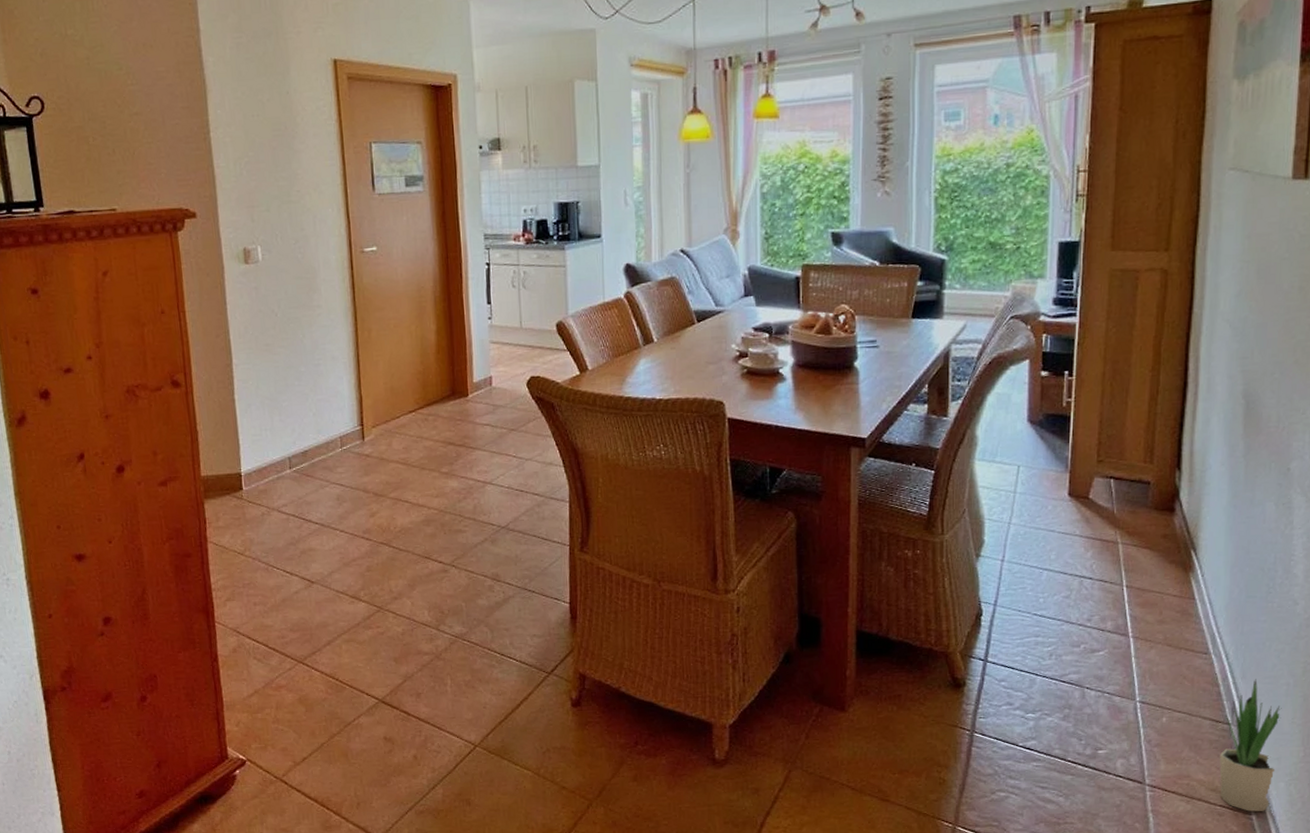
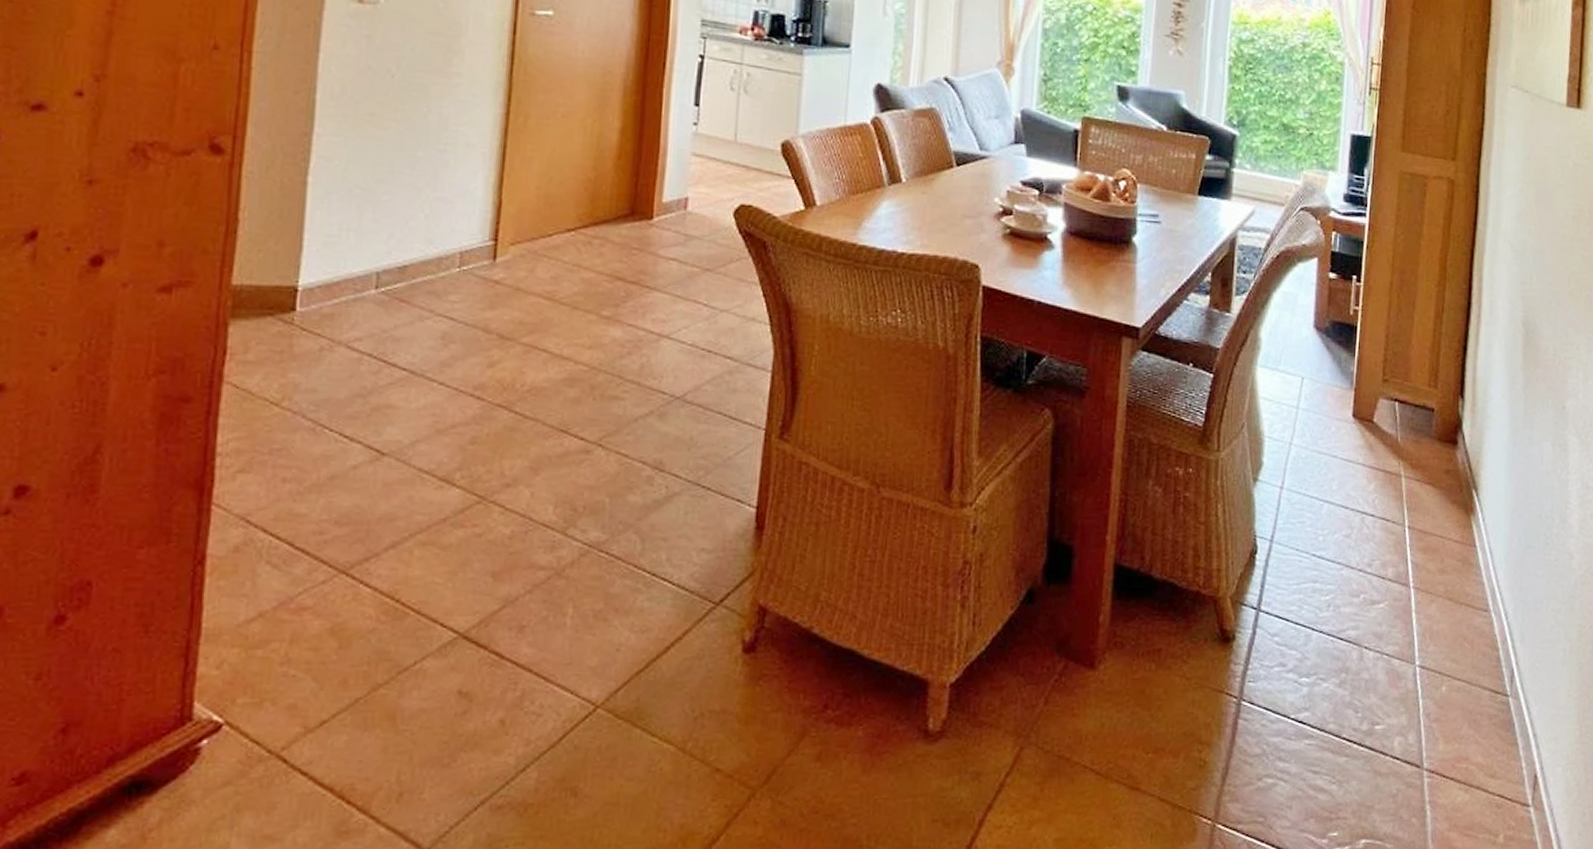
potted plant: present [1219,679,1282,812] -> none [1498,643,1559,803]

